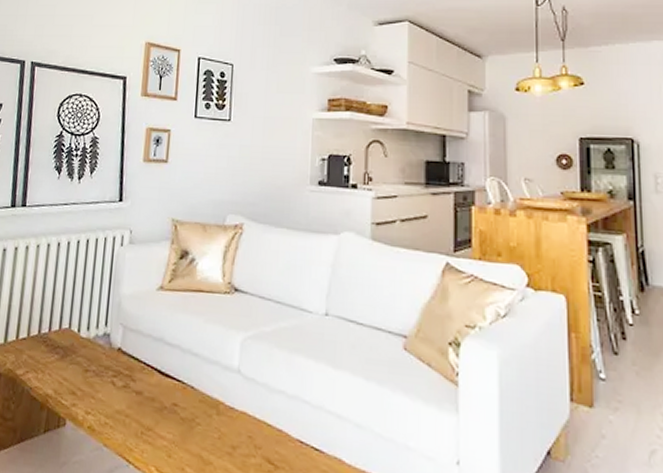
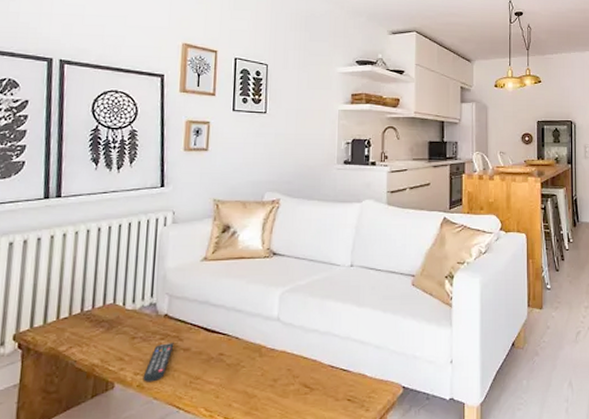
remote control: none [93,382,126,426] -> present [142,343,174,382]

